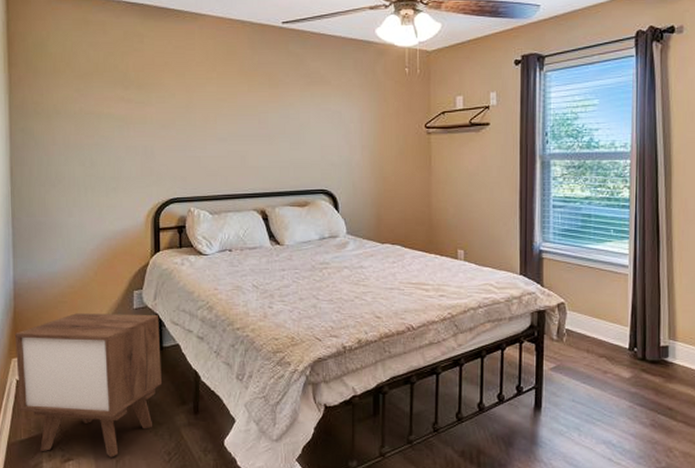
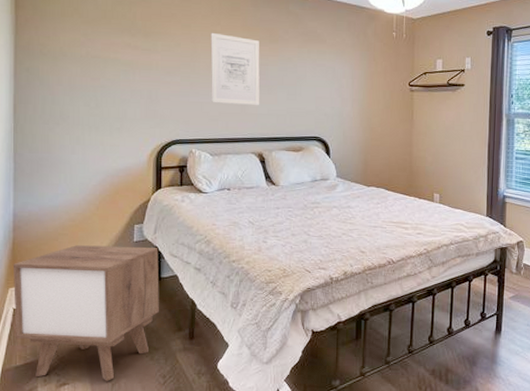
wall art: none [206,80,261,158] -> present [210,32,260,106]

